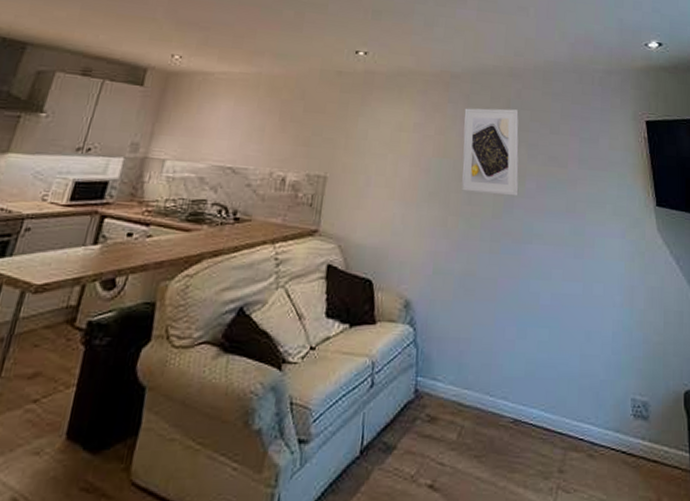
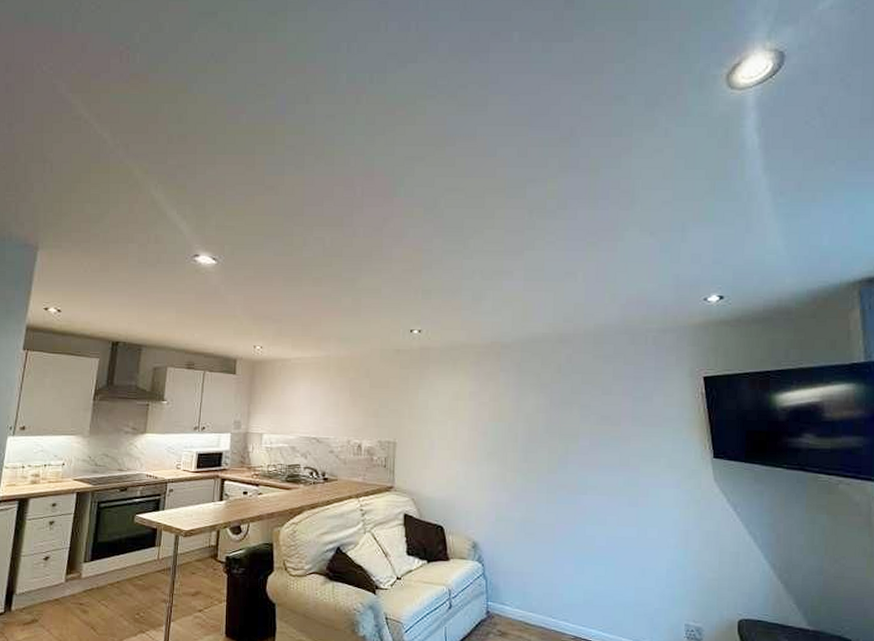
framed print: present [461,108,519,197] -> none [516,373,572,453]

